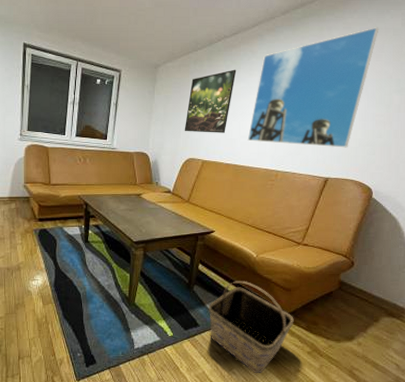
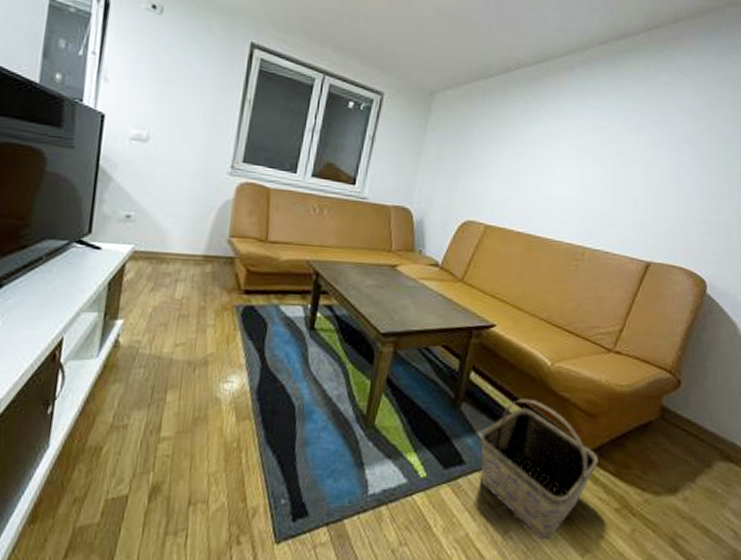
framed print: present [184,69,237,133] -> none [463,107,538,190]
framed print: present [247,27,378,148] -> none [547,73,717,224]

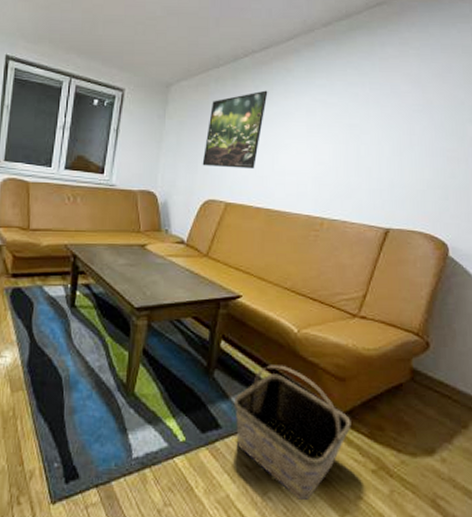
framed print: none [463,107,538,190] -> present [202,90,268,169]

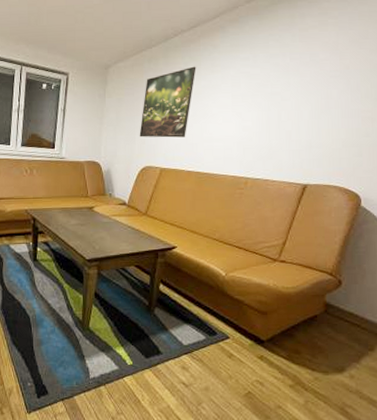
basket: present [233,365,351,499] -> none [171,302,272,409]

